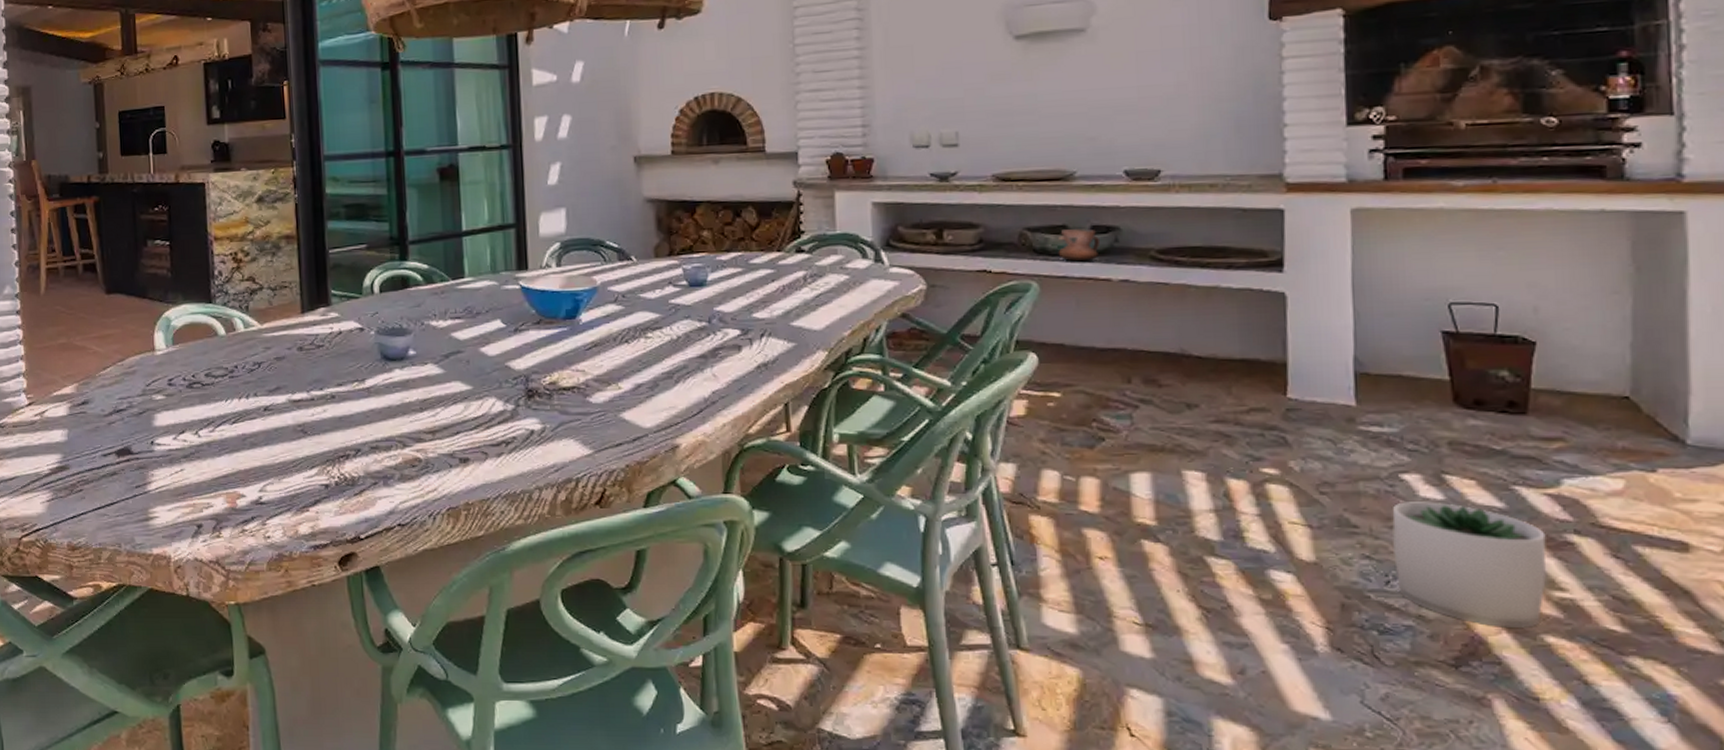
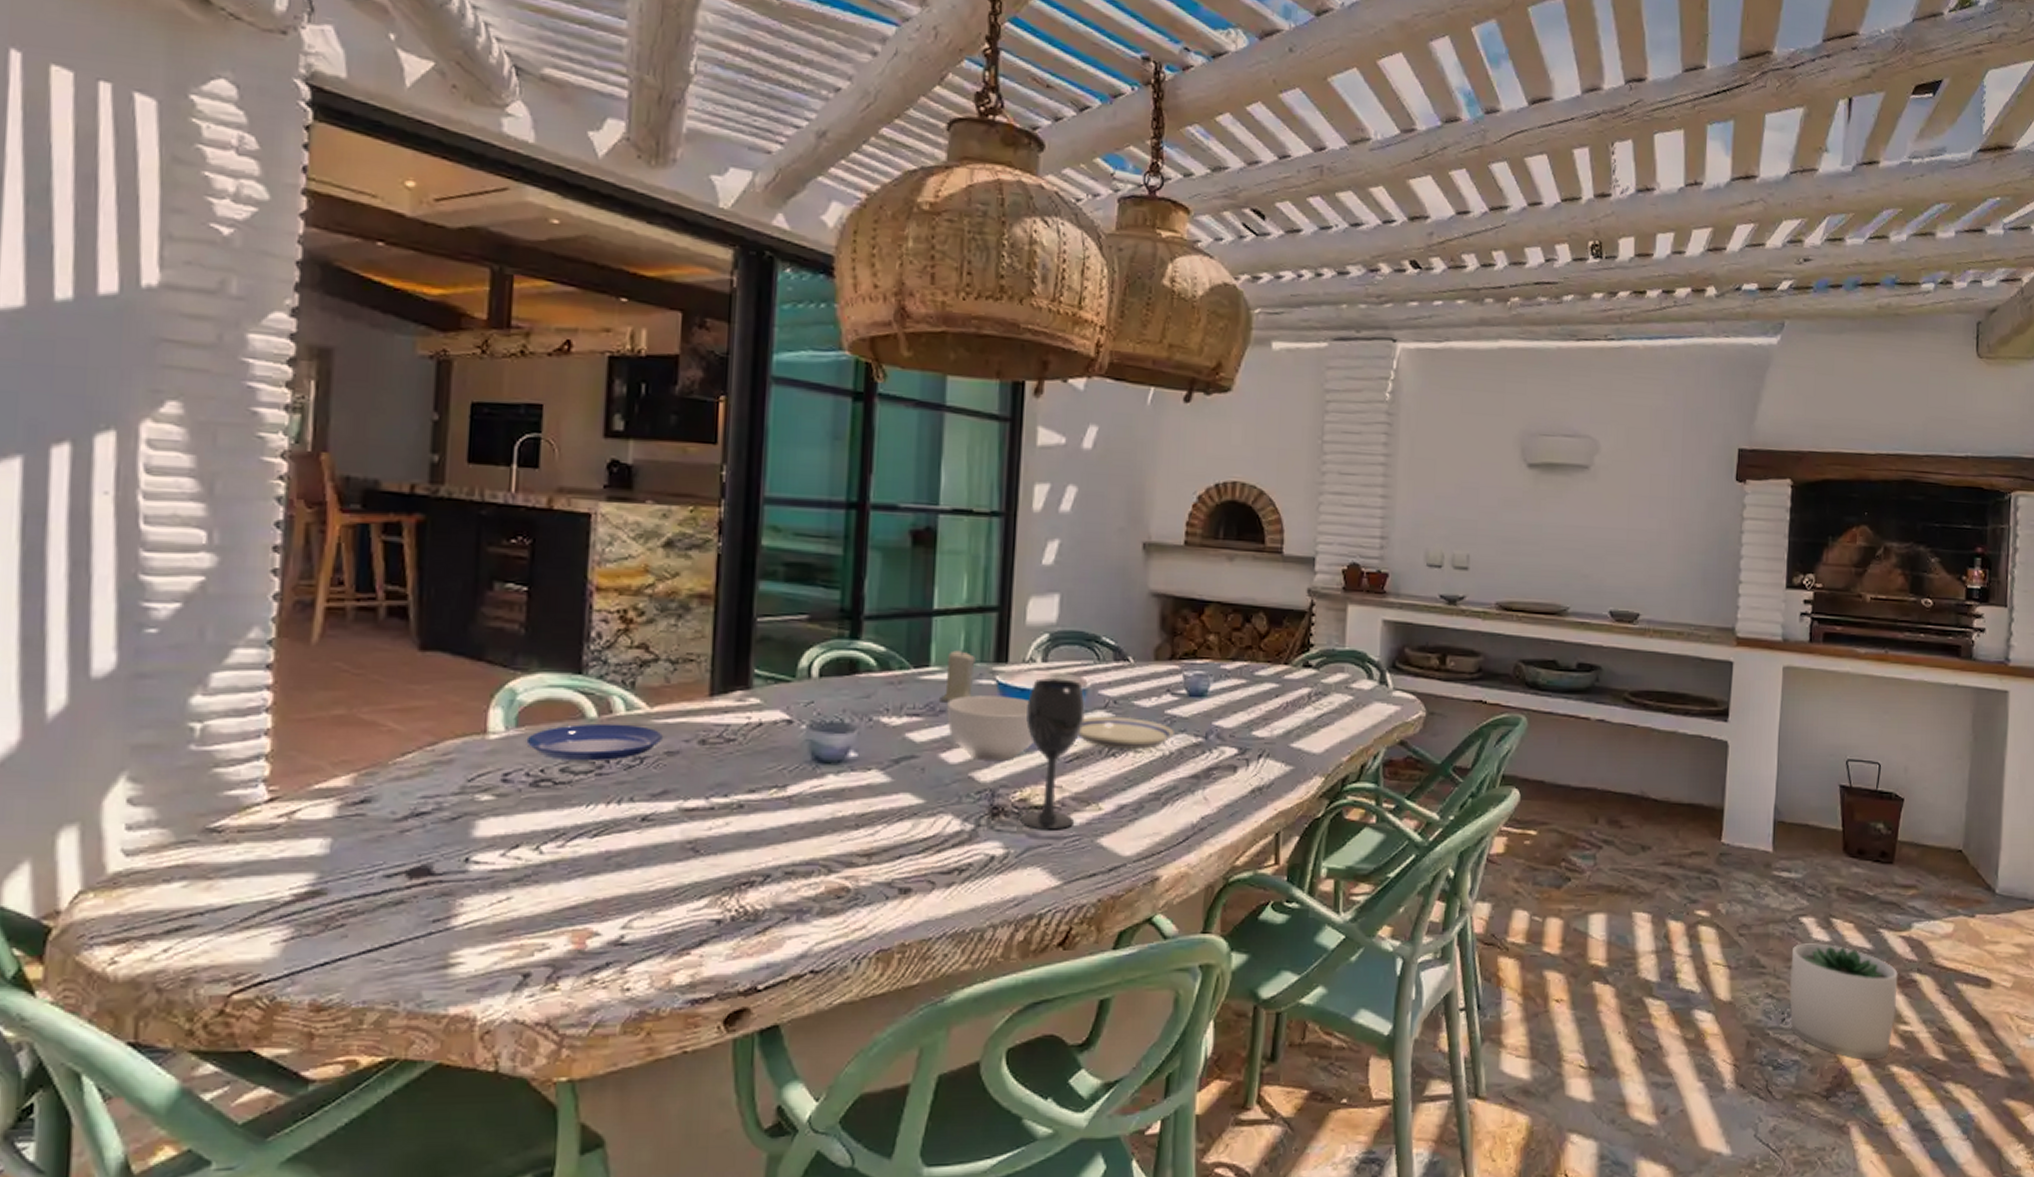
plate: none [180,338,272,368] -> present [526,723,663,762]
candle: none [474,261,501,307] -> present [938,649,976,704]
bowl: none [481,297,556,352] -> present [946,695,1034,761]
wine glass: none [548,280,599,408] -> present [1020,678,1086,830]
plate: none [593,308,679,336] -> present [1077,716,1174,749]
ceramic jug: present [1058,229,1101,262] -> none [1546,665,1584,699]

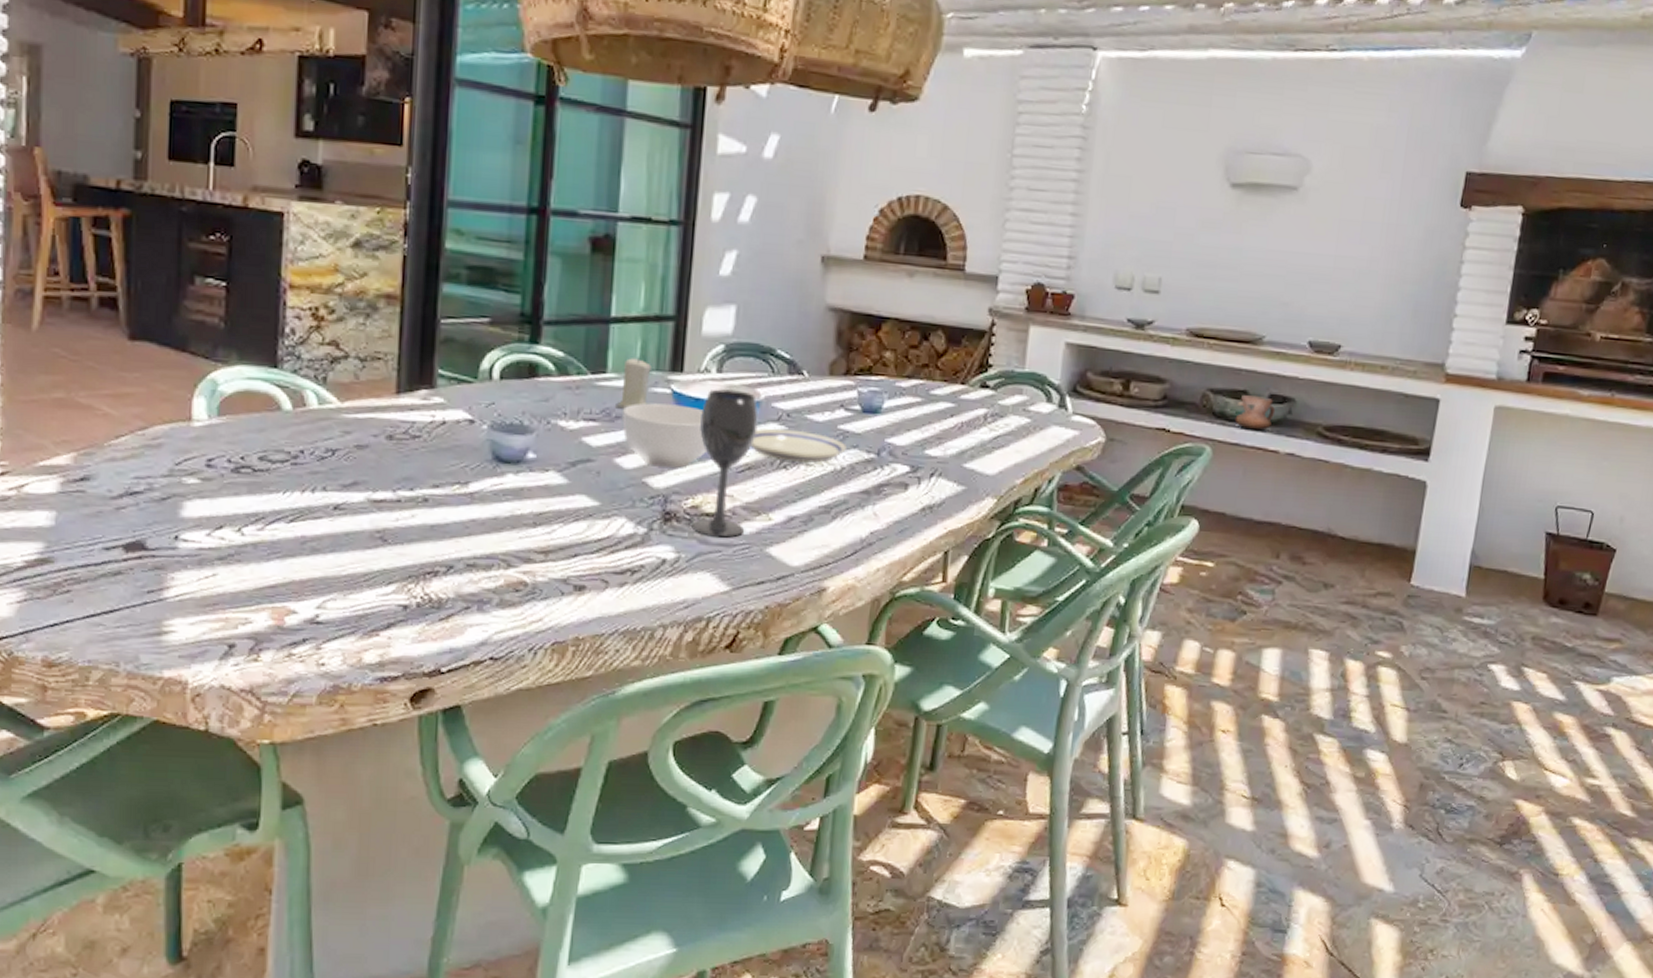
plate: present [526,723,663,762] -> none [227,415,353,452]
ceramic jug: none [1546,665,1584,699] -> present [1234,395,1276,431]
planter: present [1789,943,1898,1059] -> none [1469,690,1591,810]

